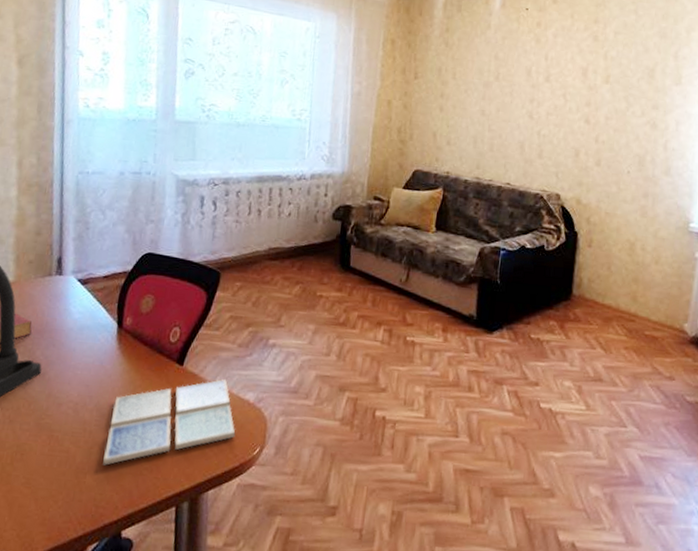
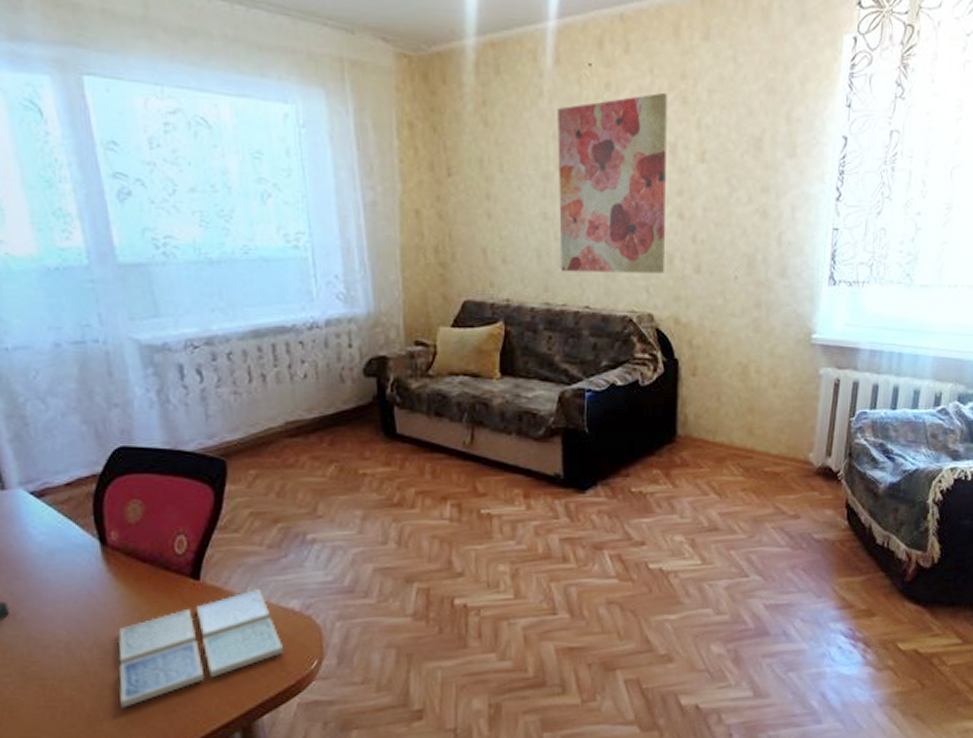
wall art: none [490,31,583,164] -> present [557,92,668,274]

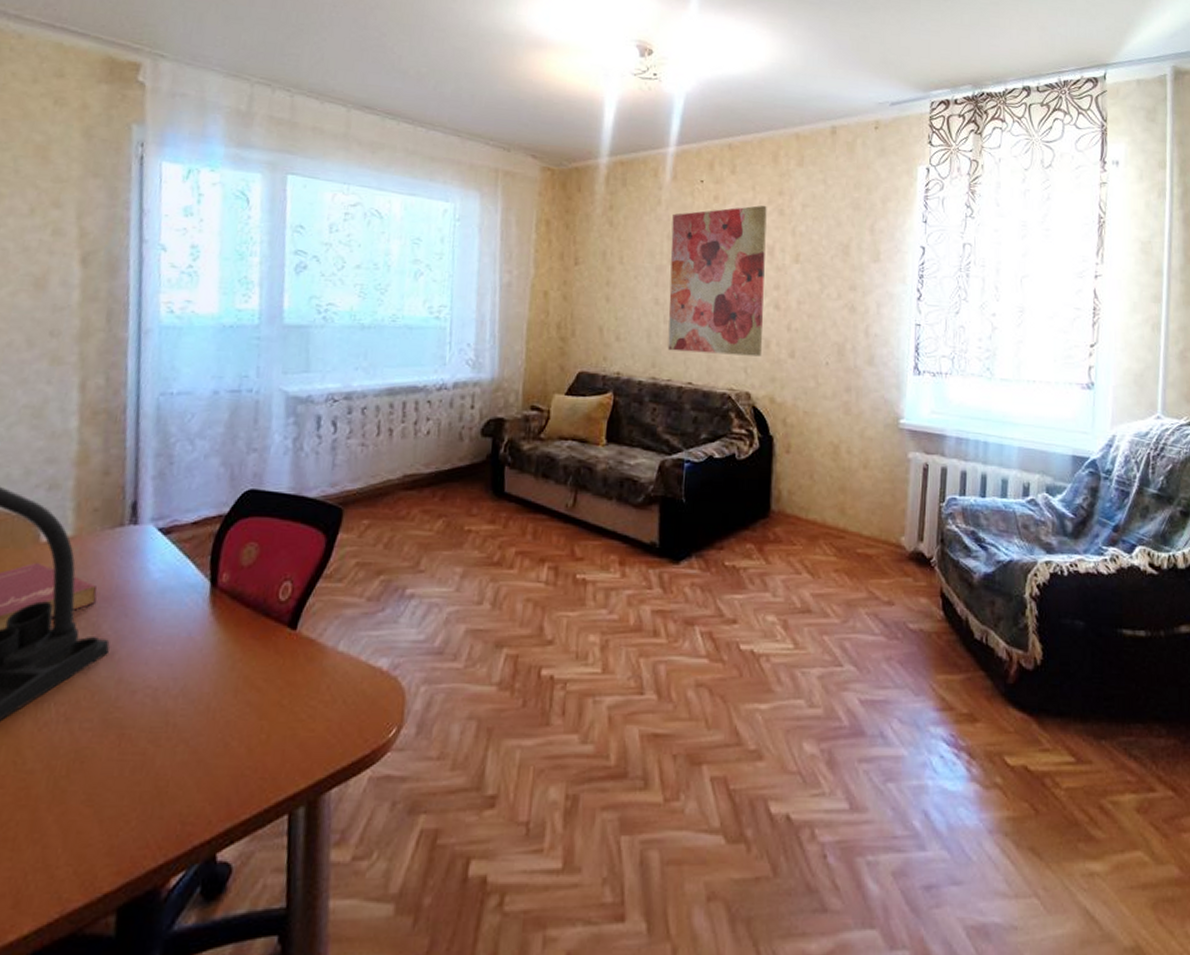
drink coaster: present [117,589,285,708] -> none [191,644,366,768]

